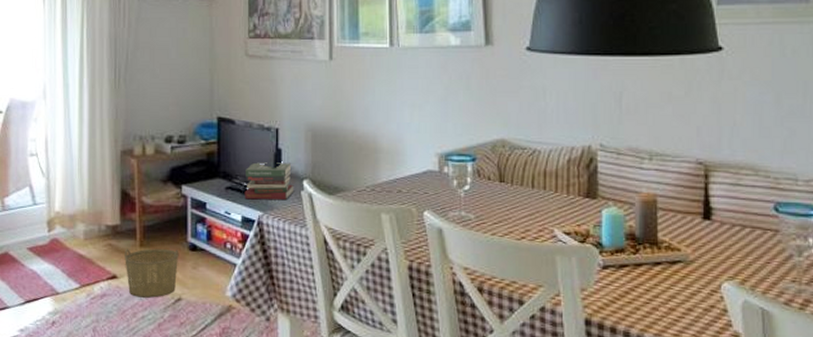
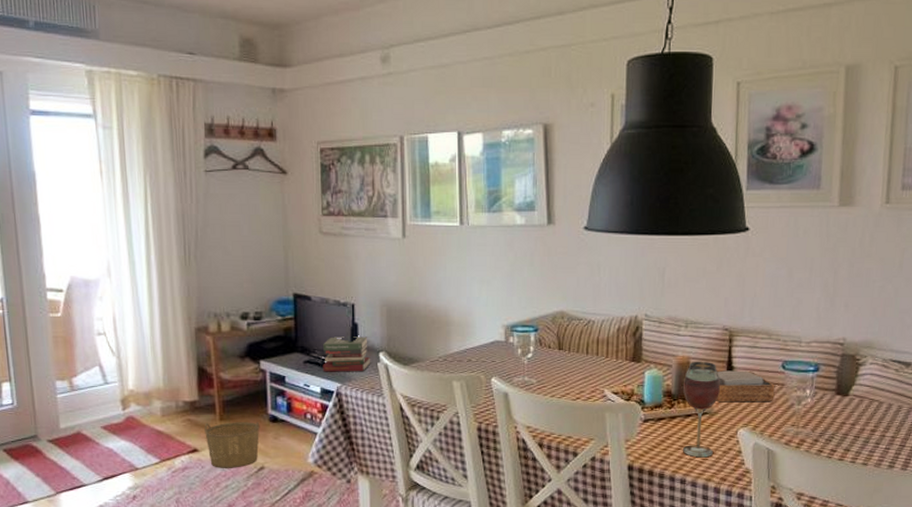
wineglass: none [649,199,697,315] -> present [682,361,721,458]
napkin holder: none [691,211,767,252] -> present [717,370,775,403]

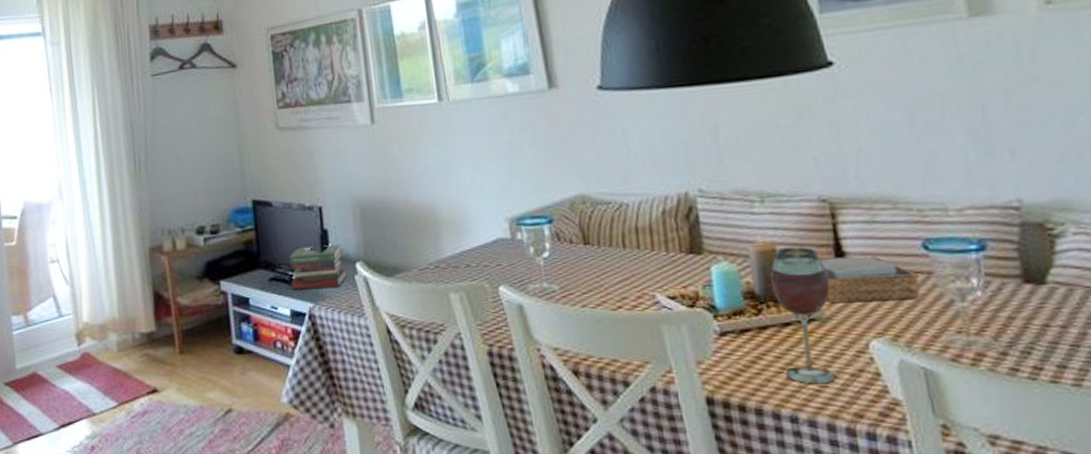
basket: present [204,422,260,468] -> none [163,354,225,412]

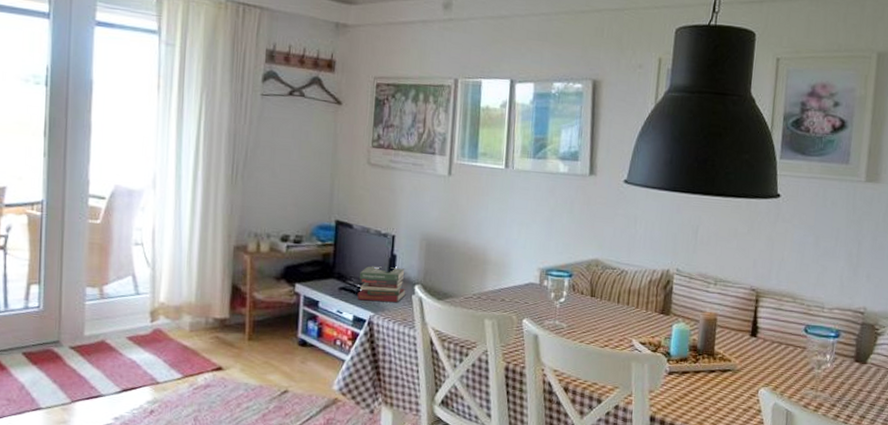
wineglass: present [770,246,835,384] -> none [705,318,745,414]
napkin holder: present [820,255,920,304] -> none [740,329,797,364]

